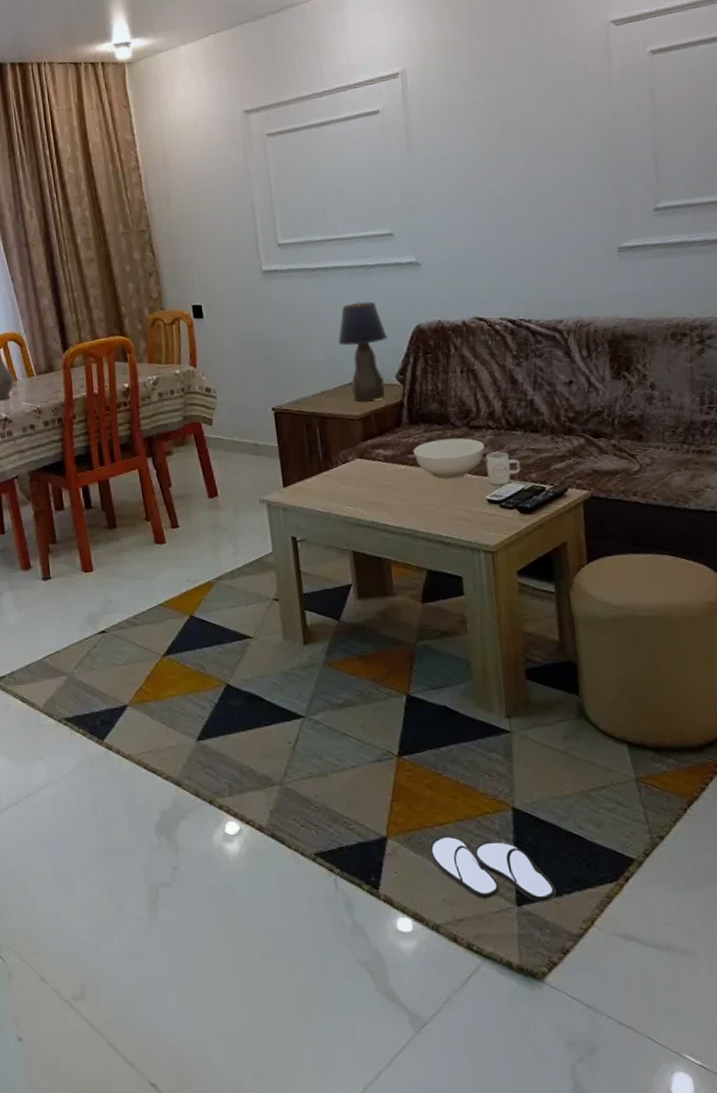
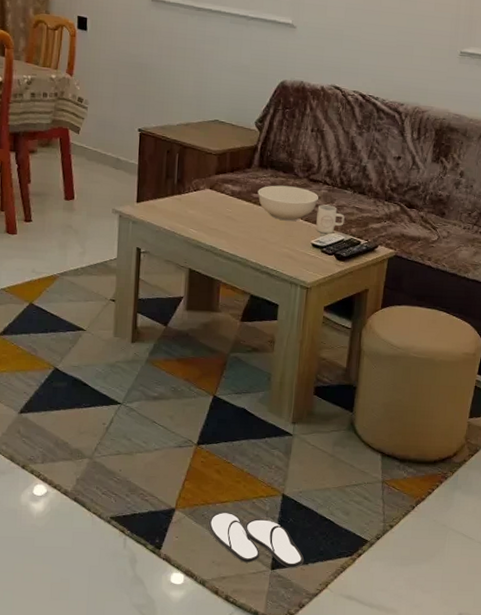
table lamp: present [338,301,388,402] -> none [210,48,255,141]

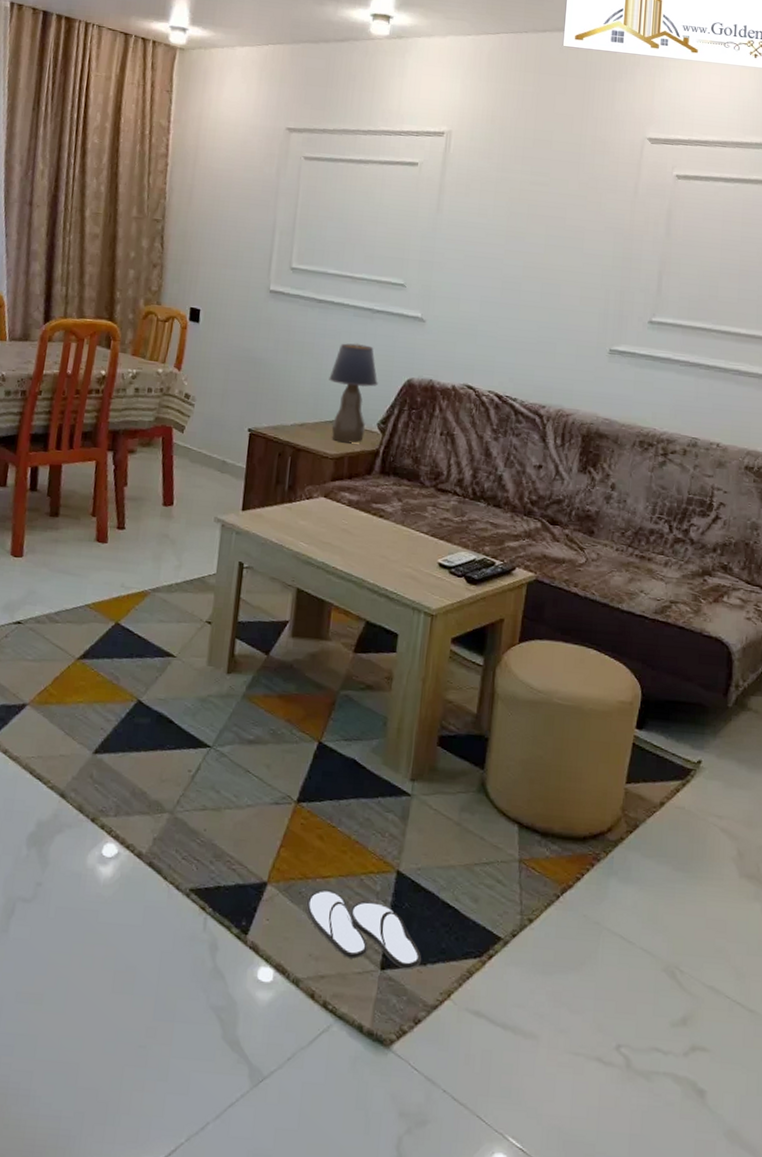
table lamp: none [210,48,255,141] -> present [329,343,378,444]
bowl: present [257,185,319,221] -> none [378,494,448,537]
mug: present [316,204,345,234] -> none [443,518,477,552]

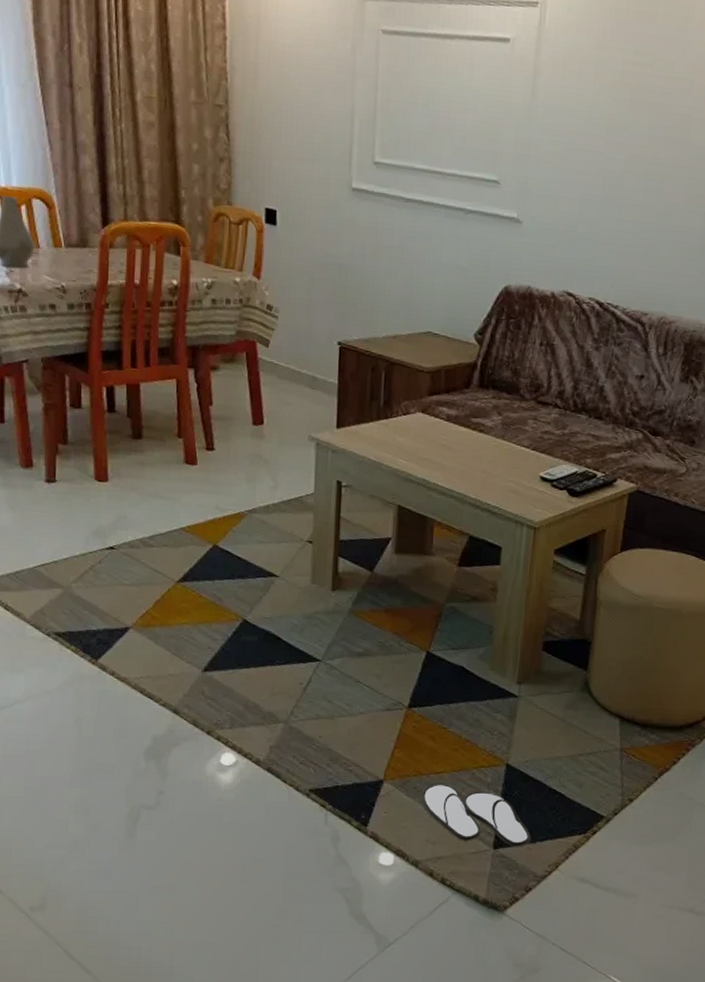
table lamp: present [329,343,378,444] -> none [421,247,474,356]

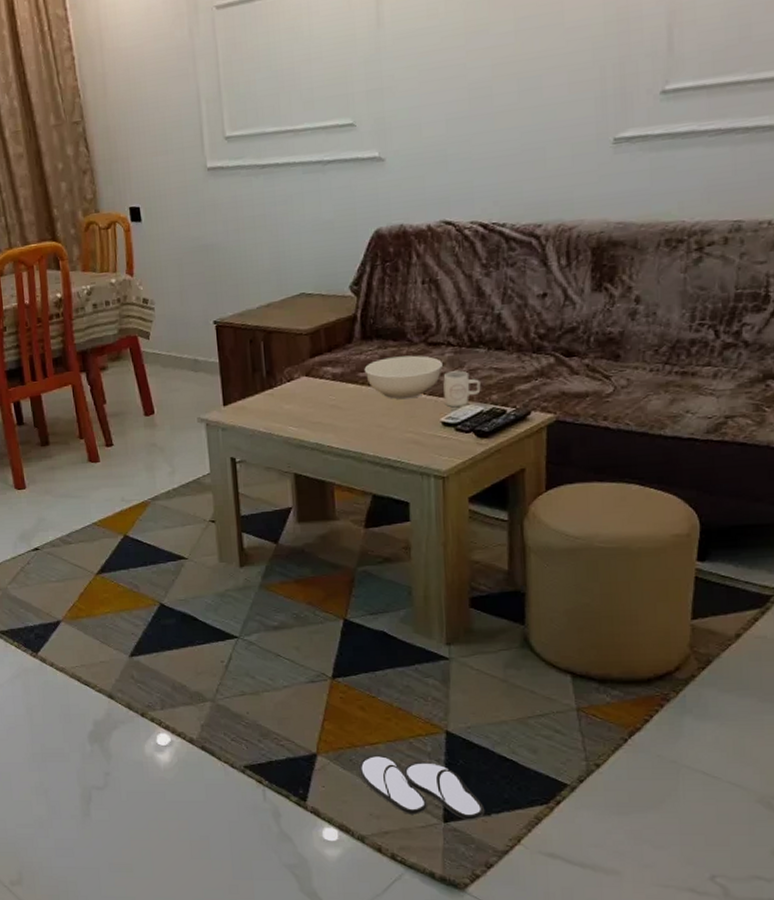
bowl: none [477,408,549,451] -> present [364,355,444,400]
mug: none [545,431,579,465] -> present [443,370,481,408]

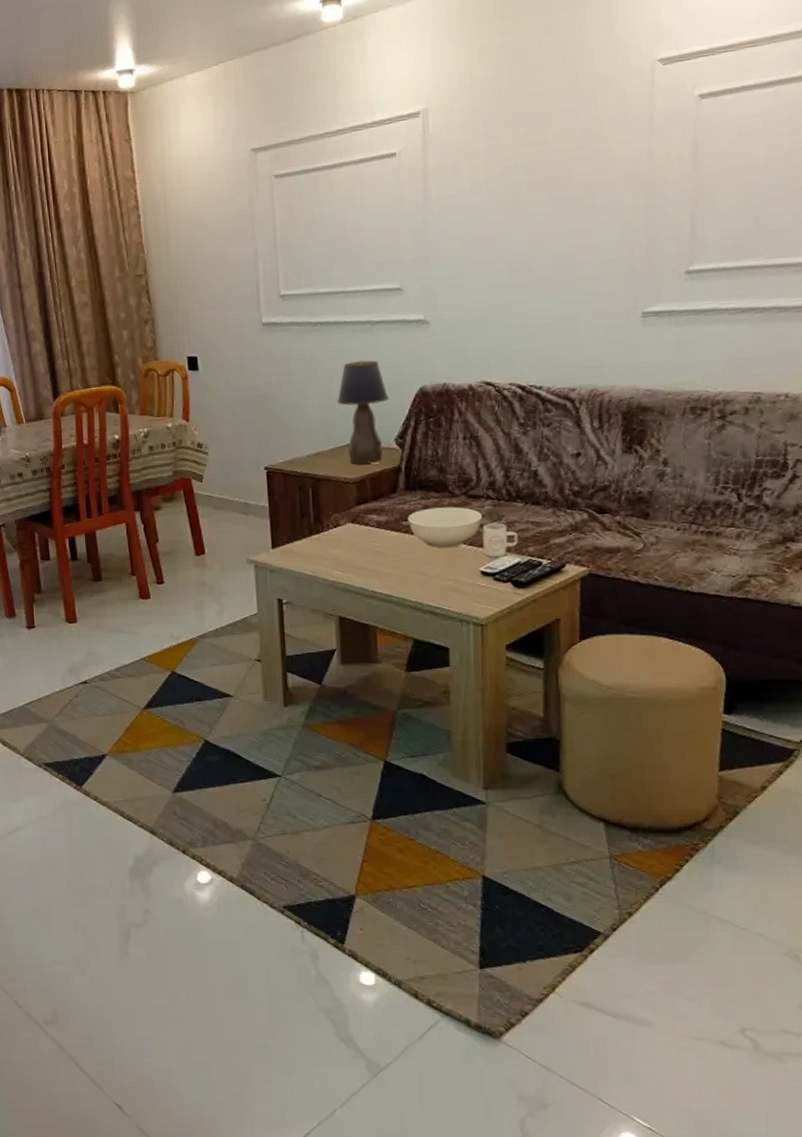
table lamp: none [288,202,343,315] -> present [337,360,389,465]
slippers: present [358,755,484,820] -> none [396,898,519,967]

